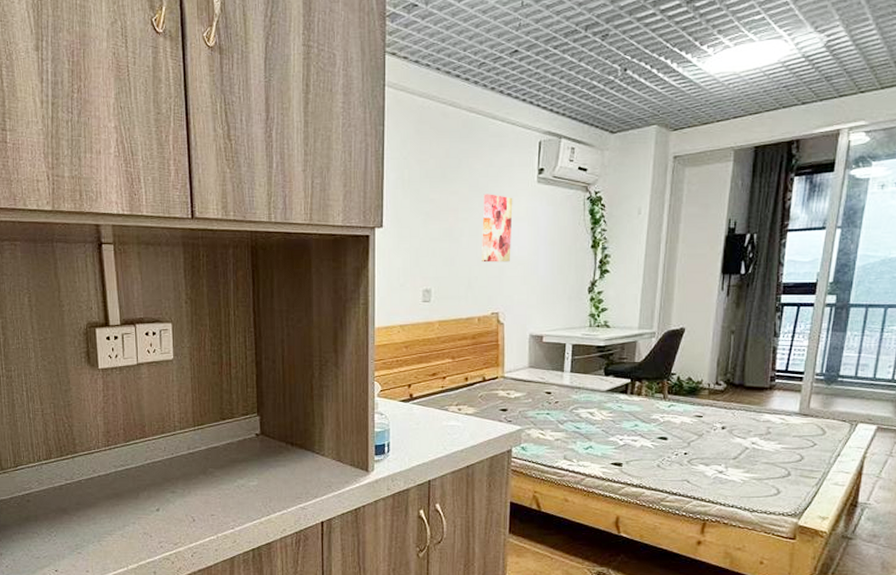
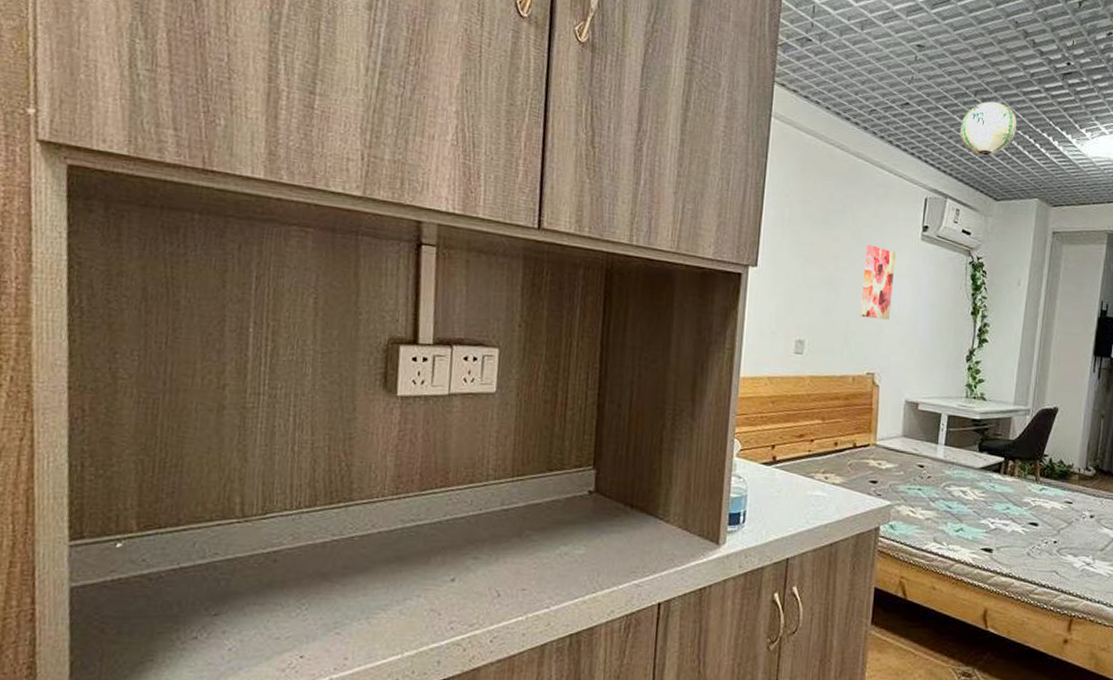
paper lantern: none [571,33,632,90] -> present [959,101,1017,156]

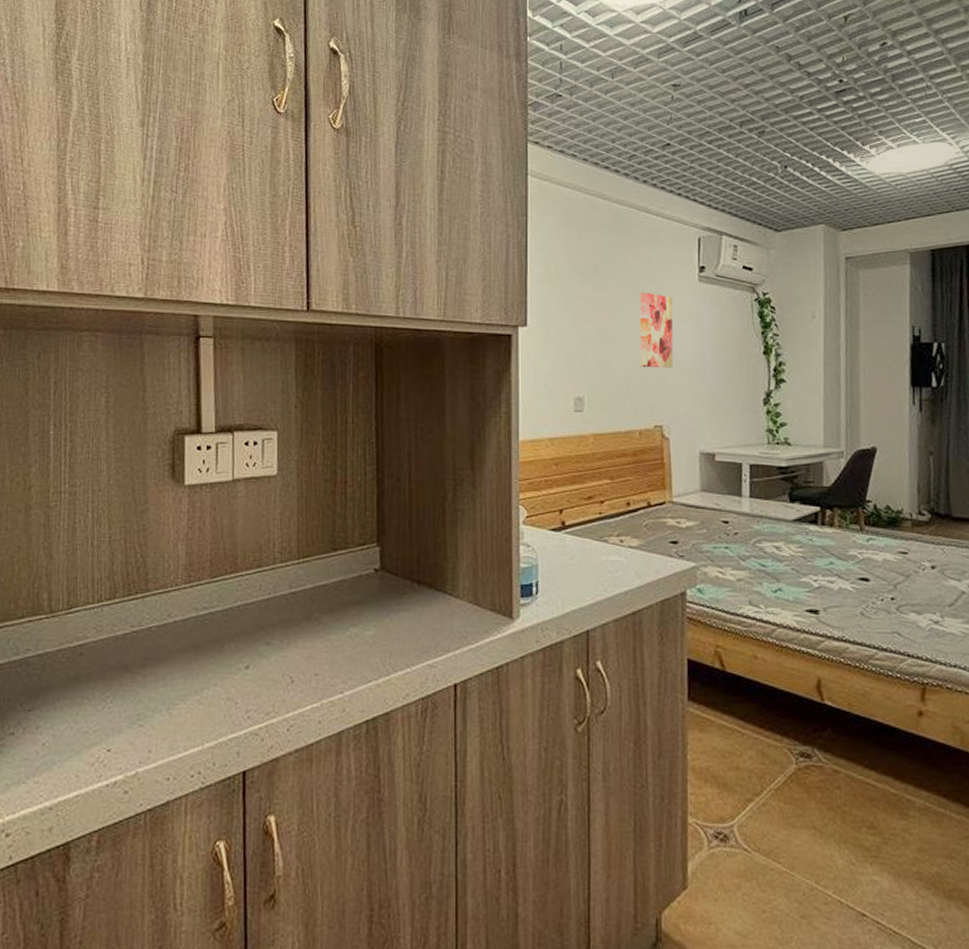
paper lantern: present [959,101,1017,156] -> none [727,130,791,187]

